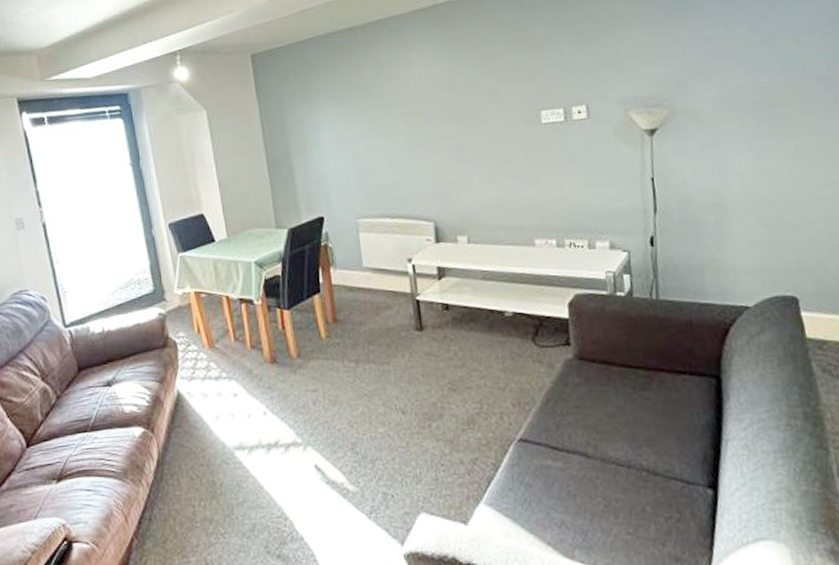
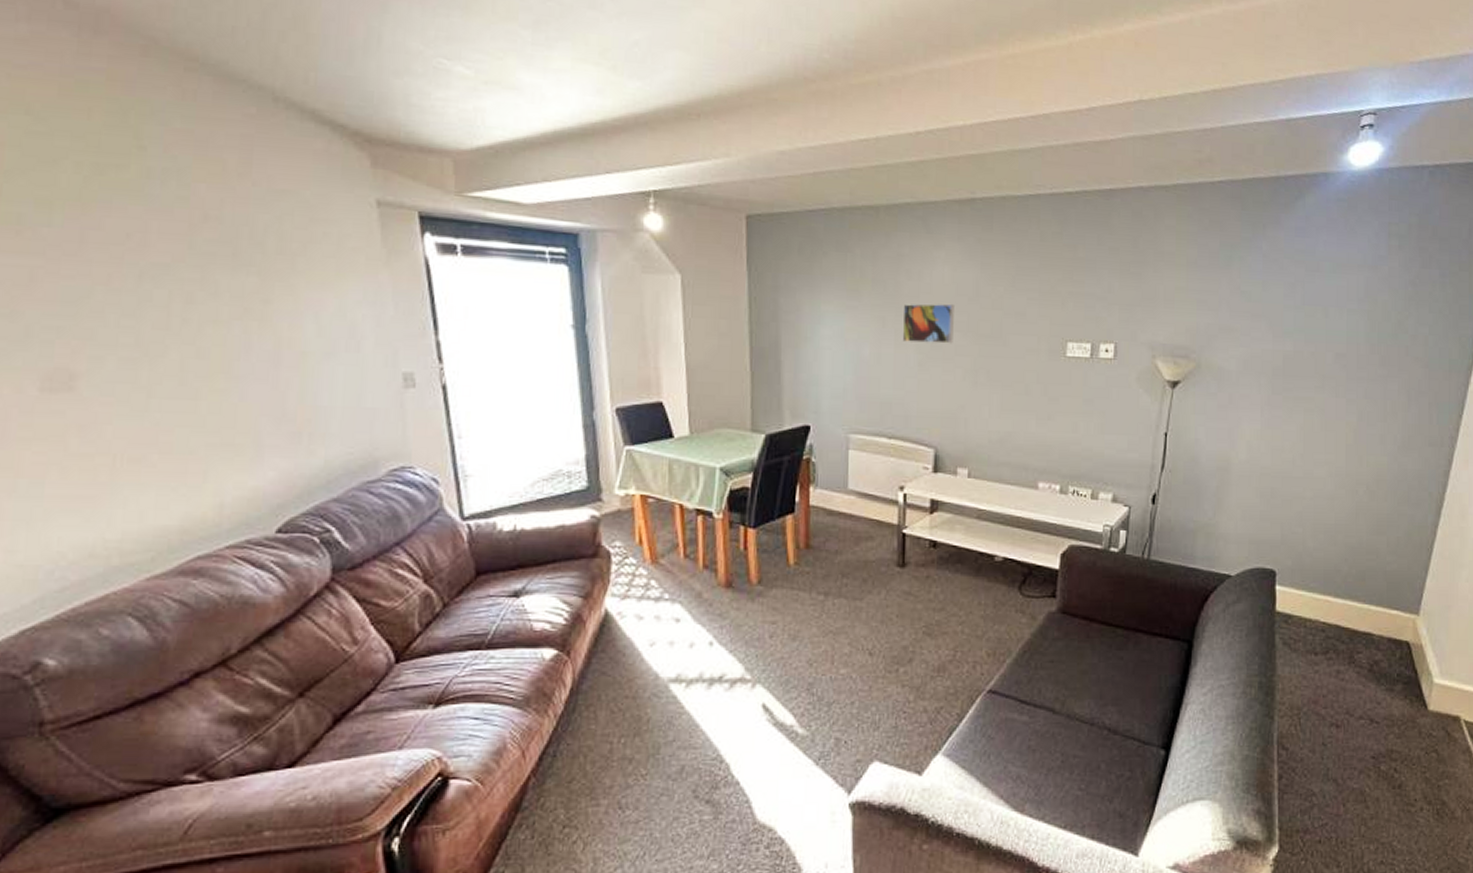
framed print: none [388,96,436,134] -> present [902,303,954,344]

